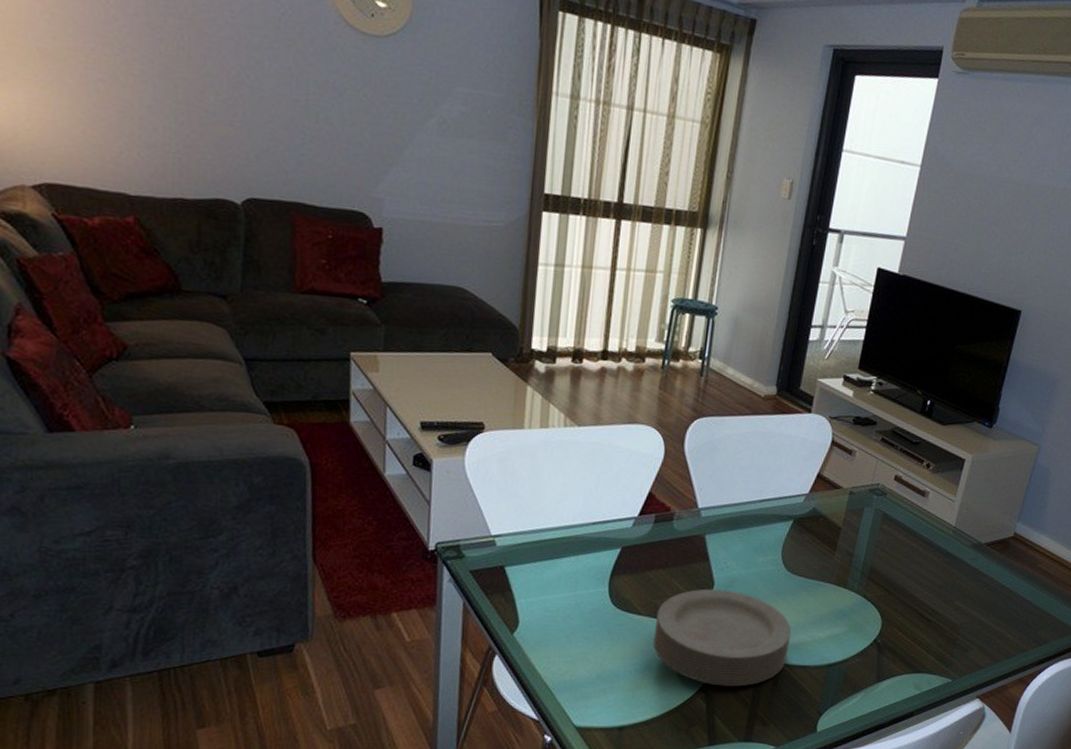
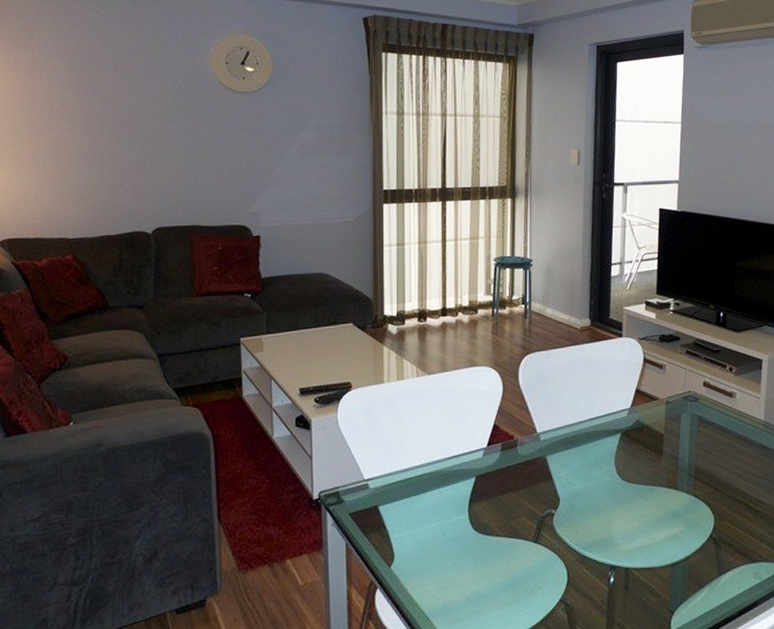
plate: present [653,588,792,687] -> none [512,504,635,596]

